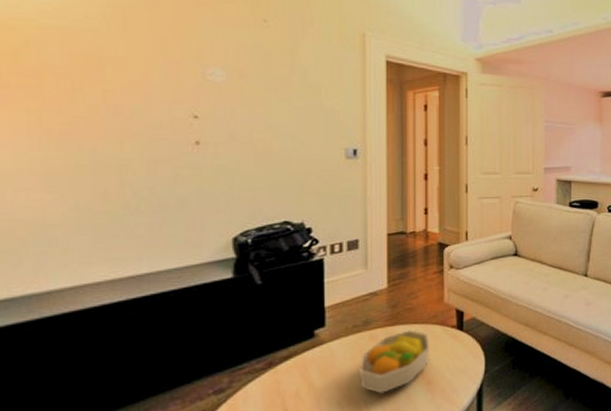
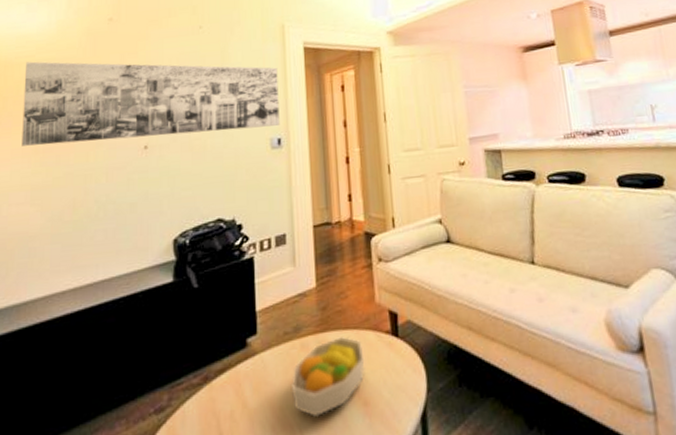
wall art: none [24,26,356,137] -> present [22,61,280,146]

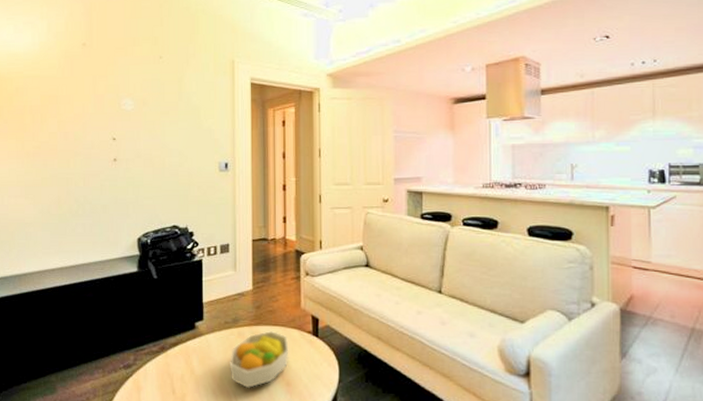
wall art: present [22,61,280,146] -> none [15,77,227,152]

